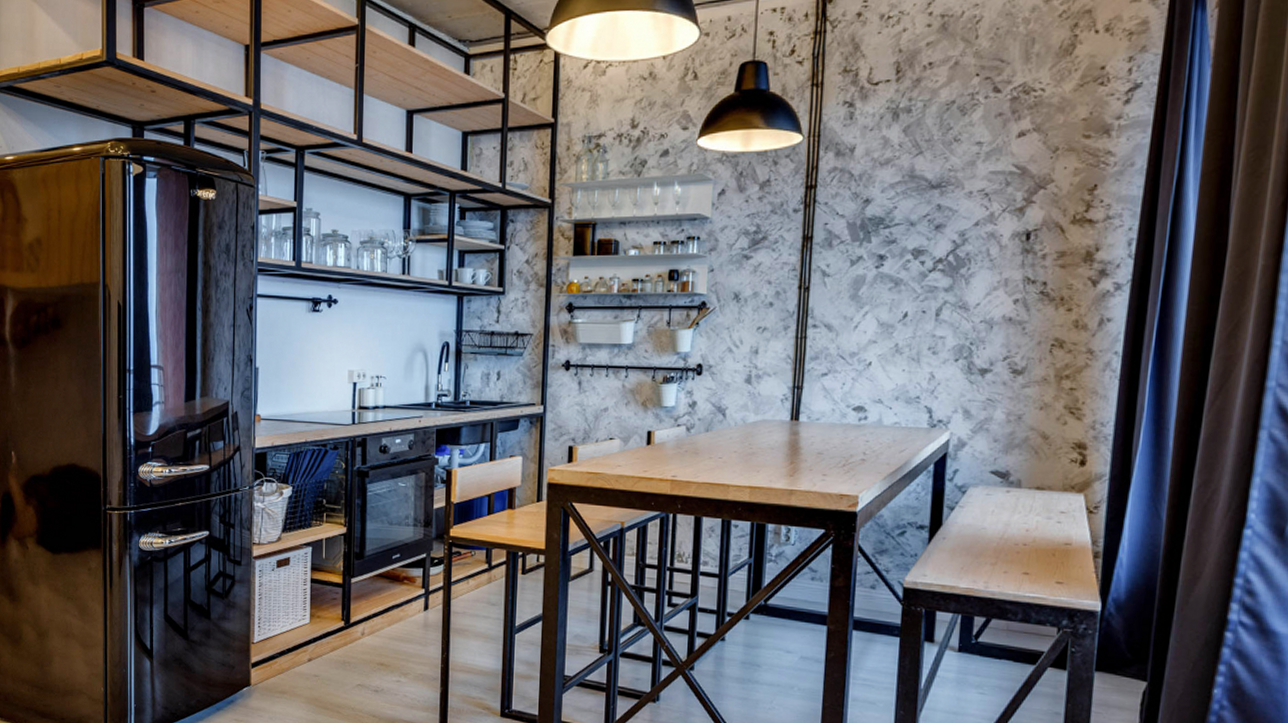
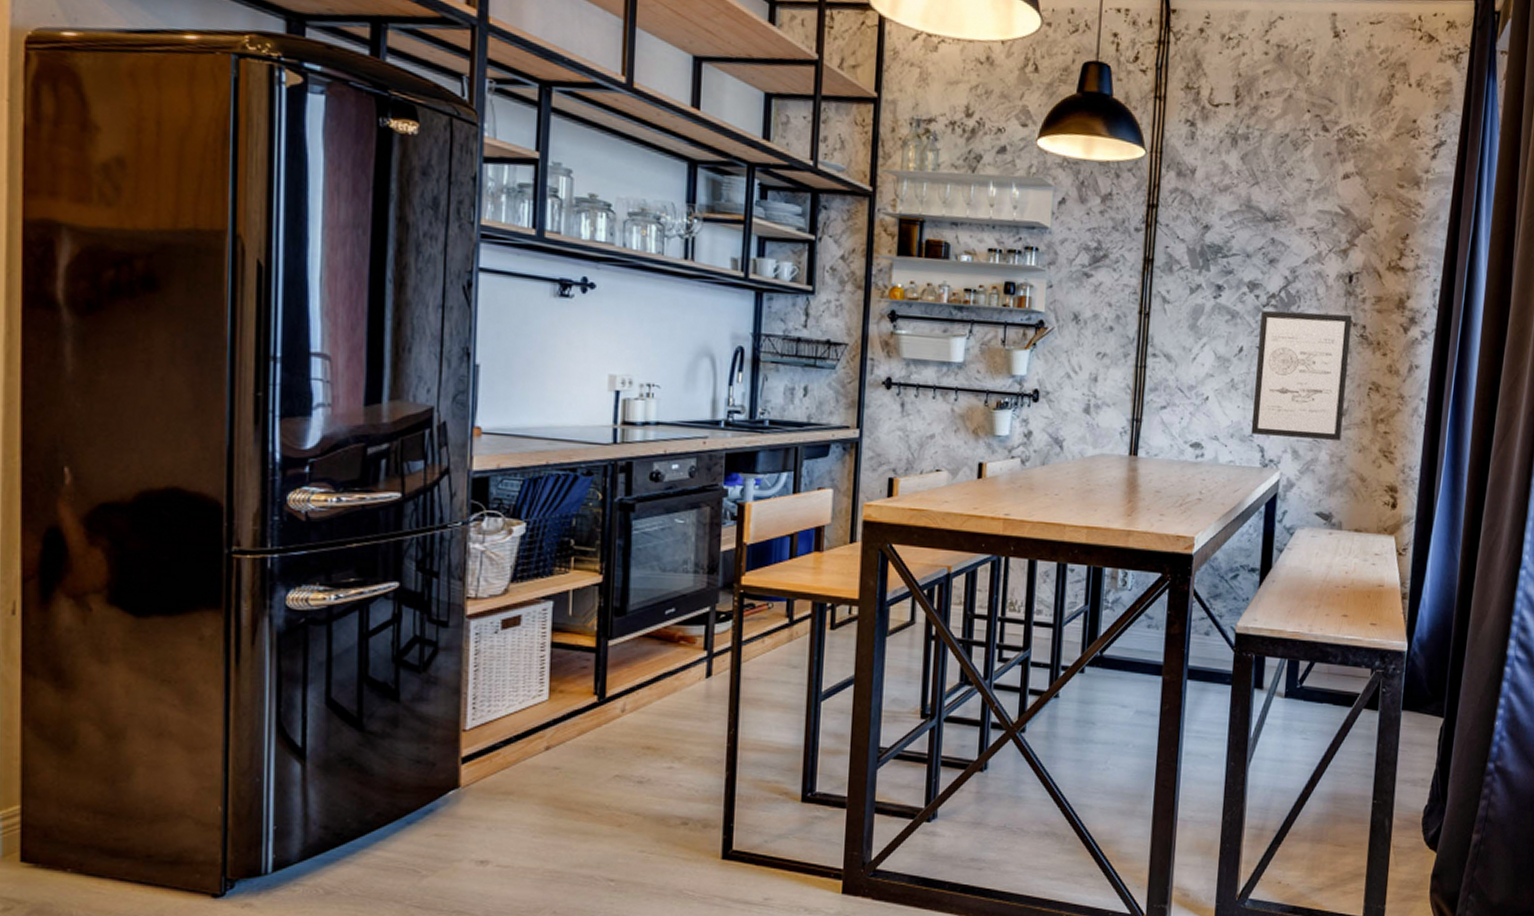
wall art: none [917,272,1031,400] -> present [1250,310,1353,442]

